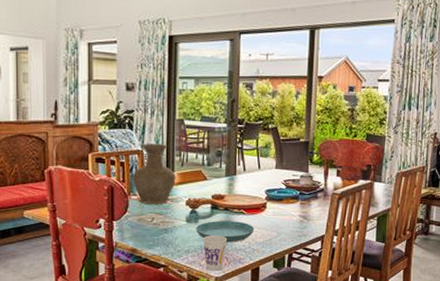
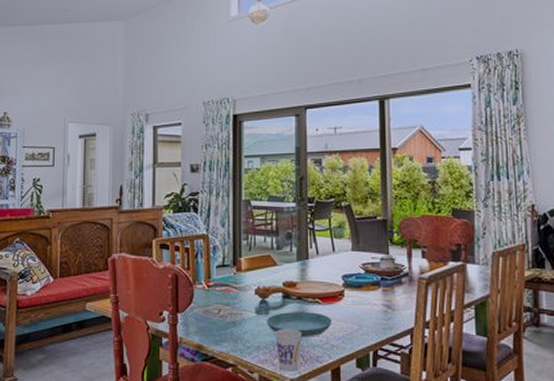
vase: present [132,143,176,204] -> none [197,227,244,294]

